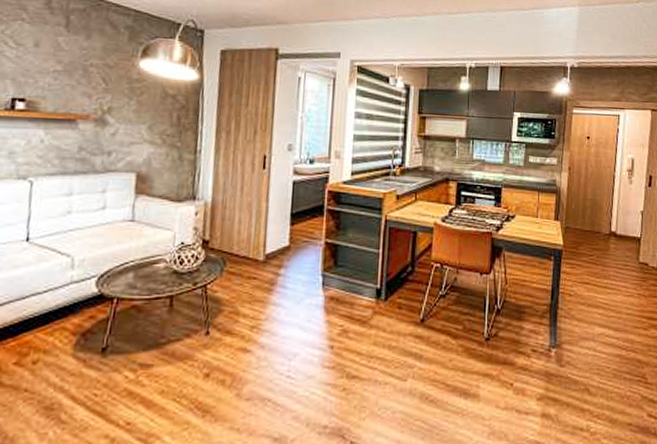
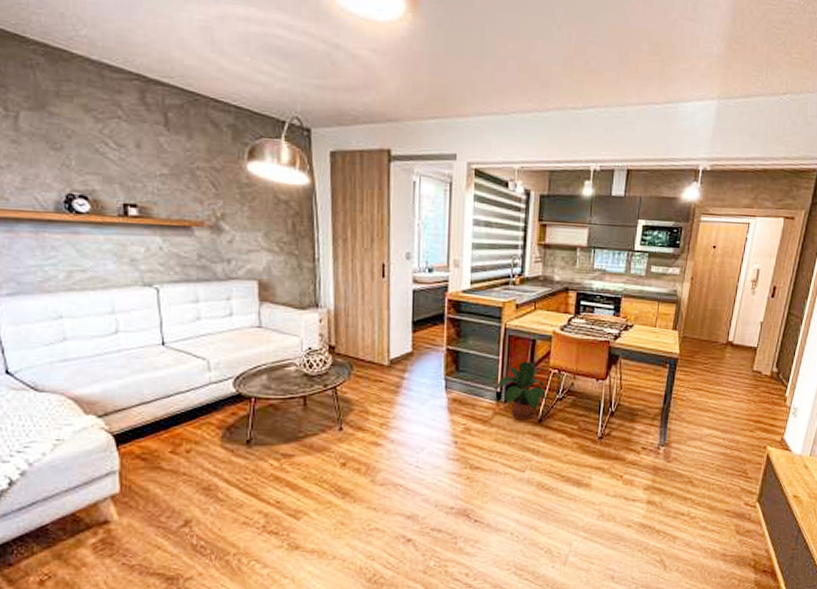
potted plant: none [373,254,430,320] -> present [494,361,547,420]

